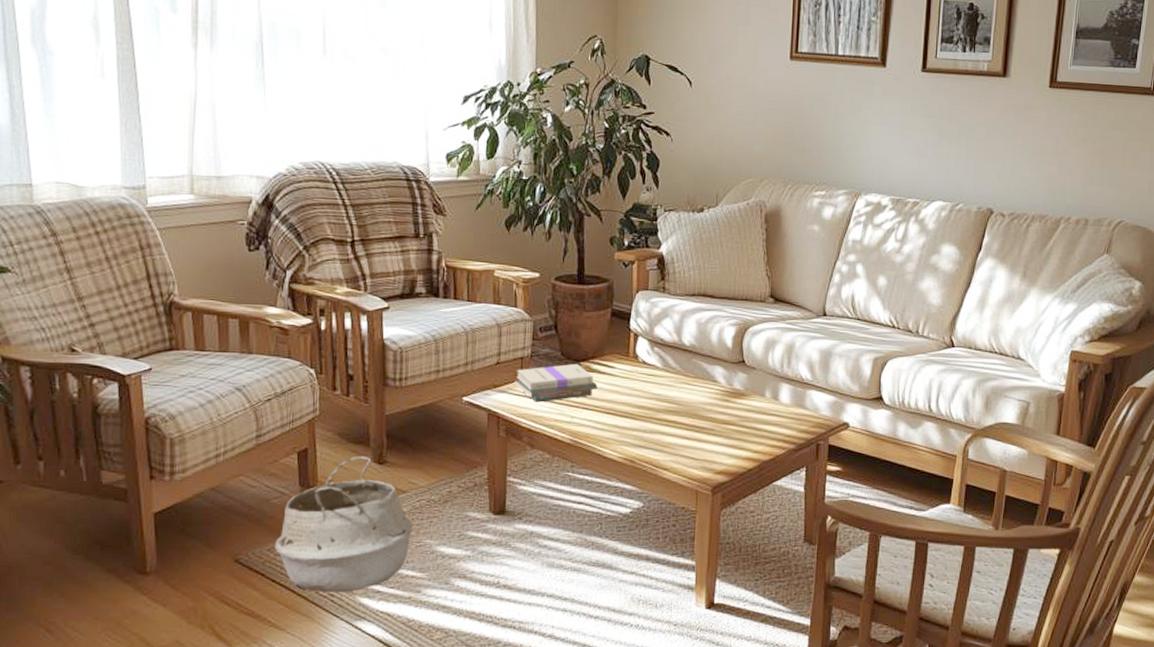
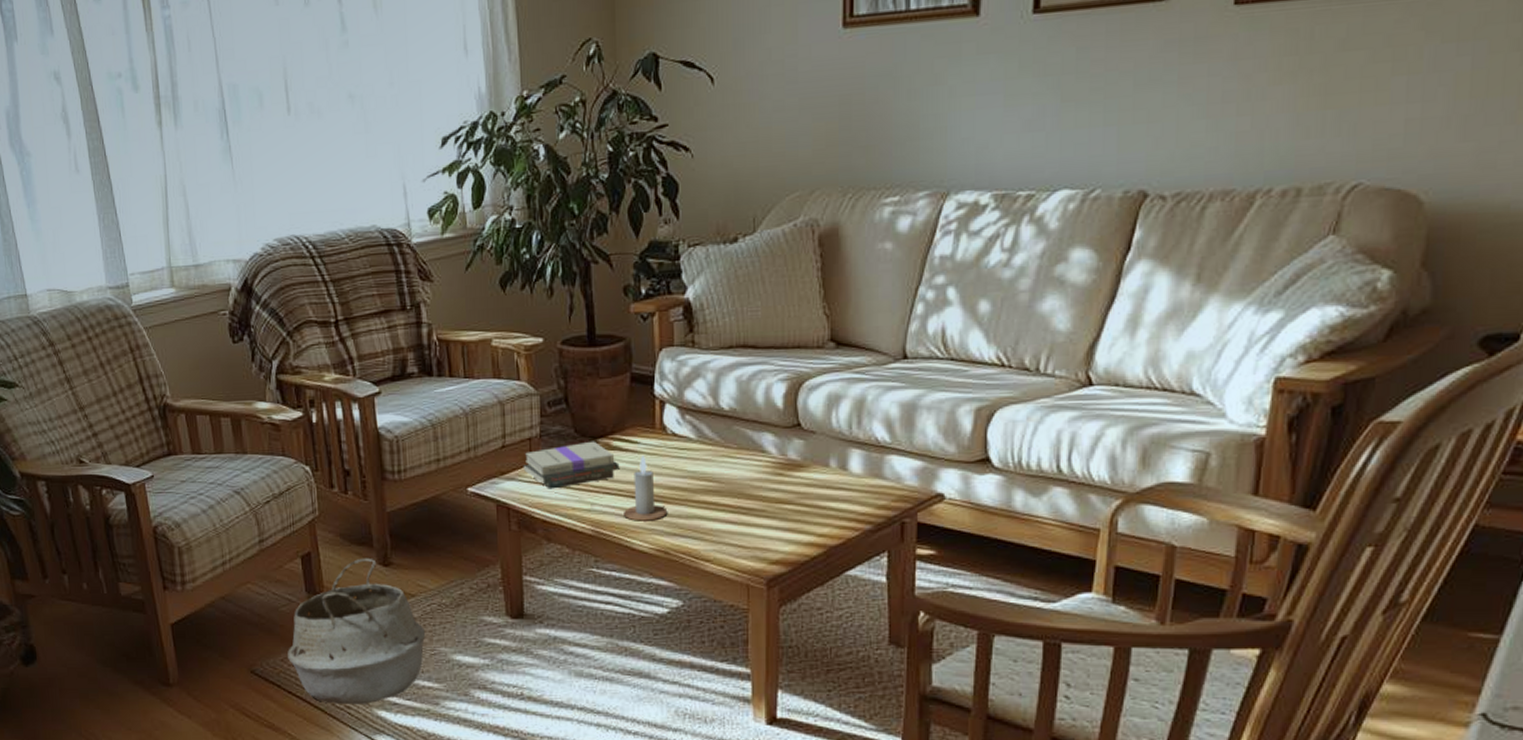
candle: none [598,378,635,434] -> present [624,456,668,521]

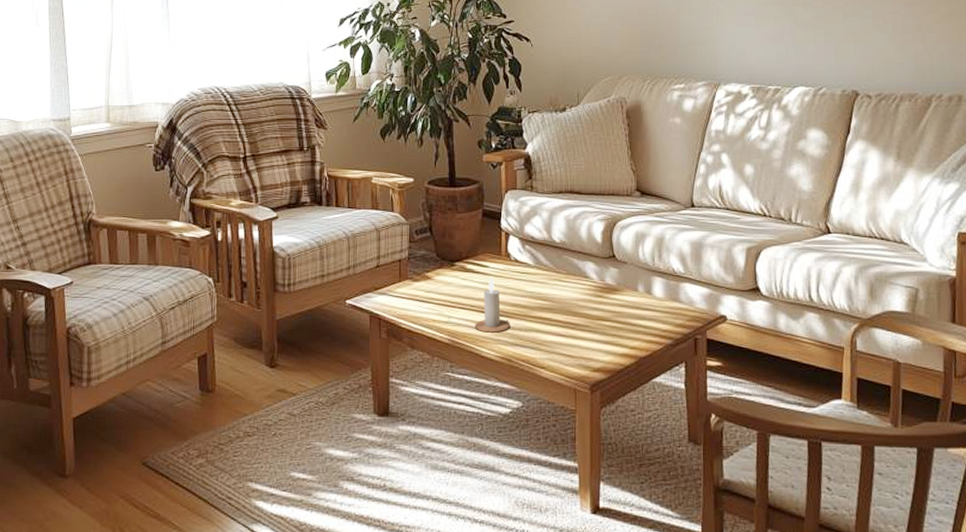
woven basket: present [288,557,426,705] -> none [178,359,304,496]
books: present [523,441,620,489] -> none [393,264,472,304]

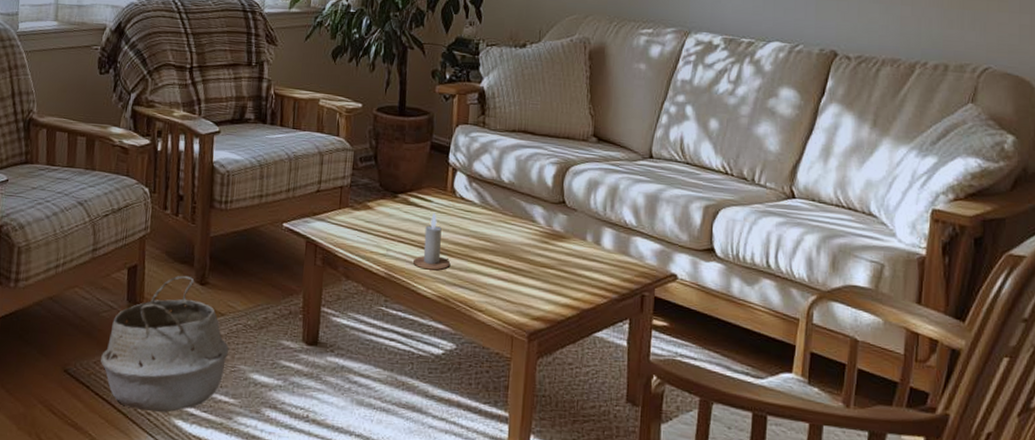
woven basket: none [178,359,304,496] -> present [101,275,230,413]

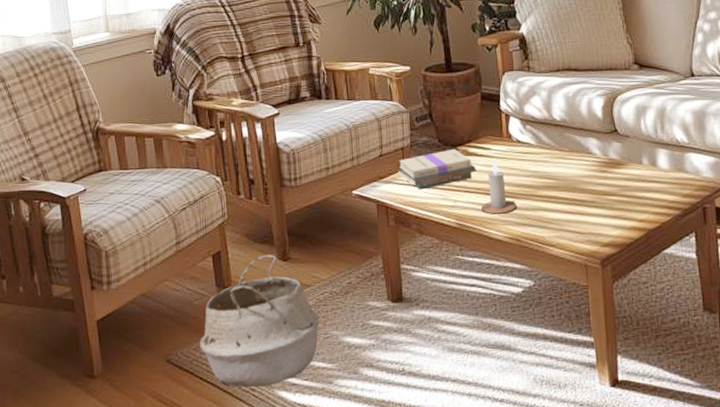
books: none [332,195,414,233] -> present [397,148,476,190]

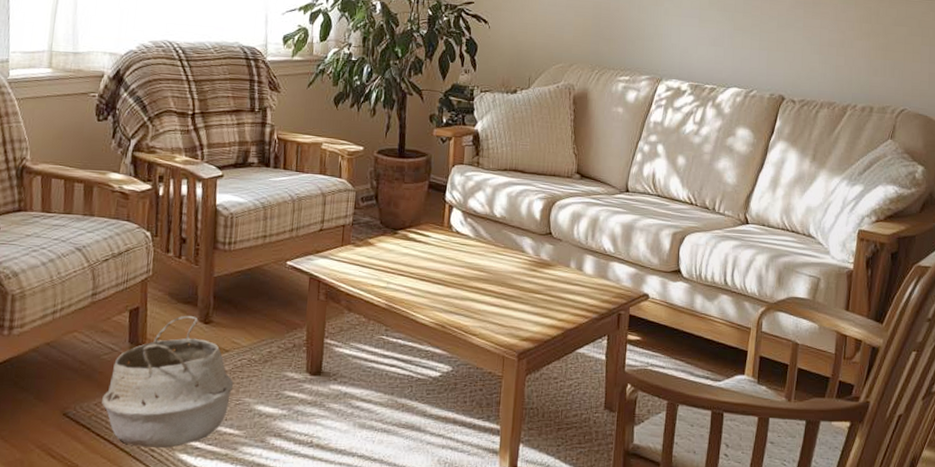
books: present [397,148,476,190] -> none [335,232,413,268]
candle: present [481,159,517,214] -> none [412,247,447,300]

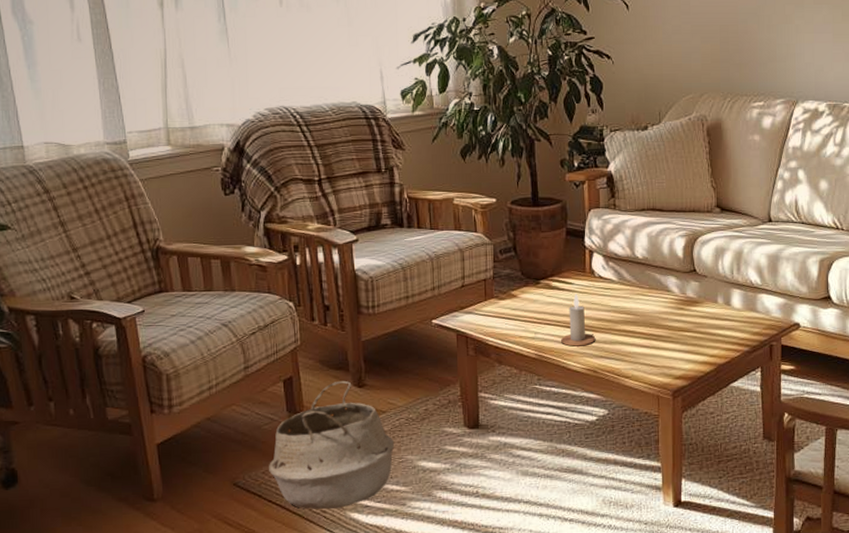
candle: none [412,247,447,300] -> present [561,294,596,347]

